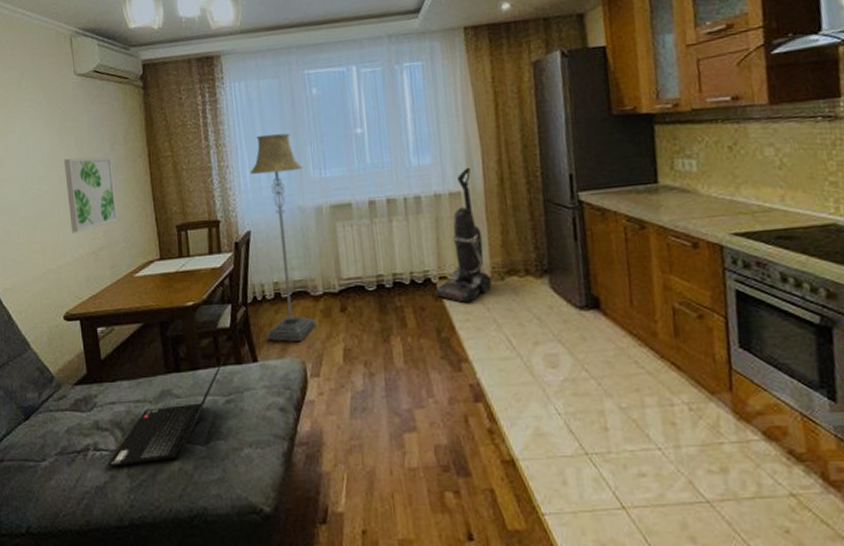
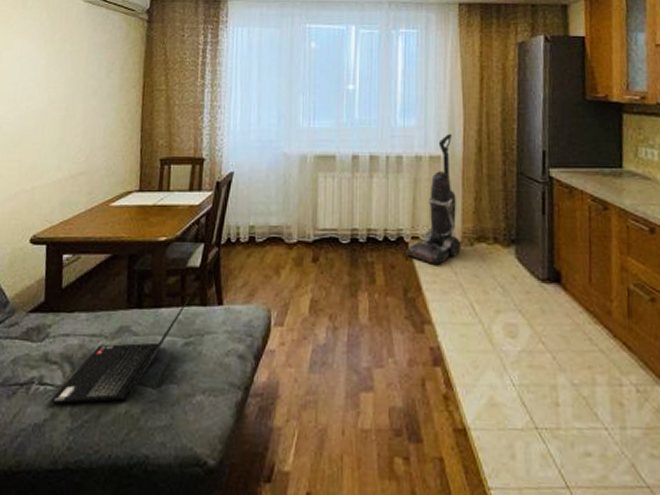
wall art: present [64,156,119,234] -> none [53,81,106,156]
floor lamp: present [250,133,316,342] -> none [236,81,294,289]

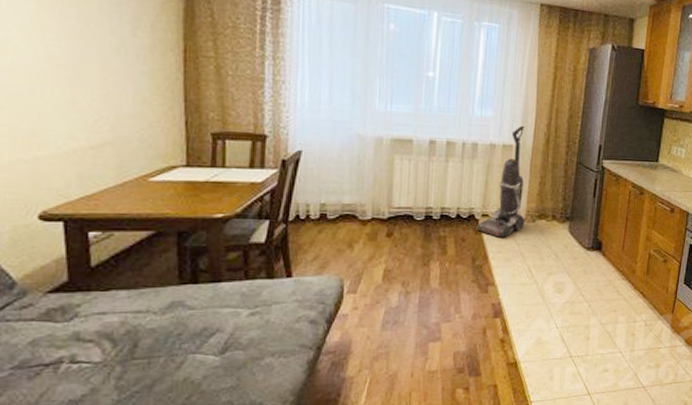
laptop computer: present [51,298,189,404] -> none [89,272,253,379]

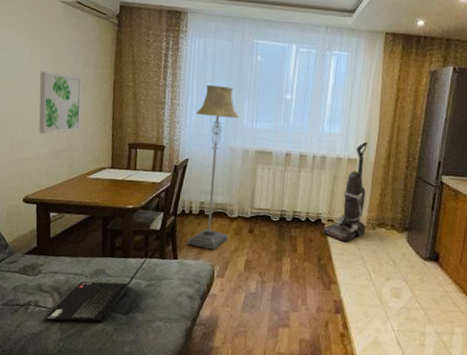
wall art: none [57,32,134,123] -> present [39,71,82,134]
laptop computer: none [89,272,253,379] -> present [45,252,151,322]
floor lamp: none [306,58,369,261] -> present [188,85,240,250]

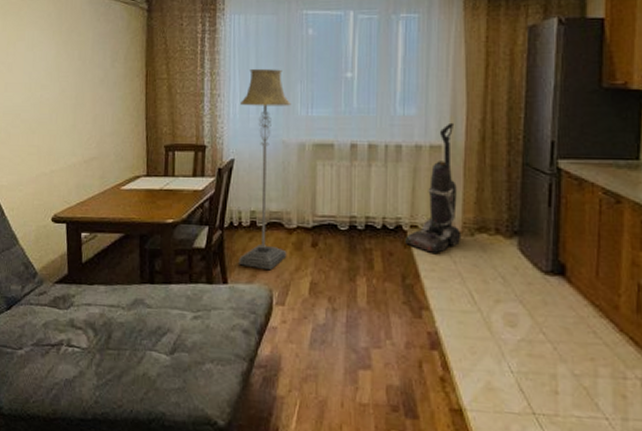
wall art: present [39,71,82,134] -> none [66,70,112,142]
laptop computer: present [45,252,151,322] -> none [79,276,196,365]

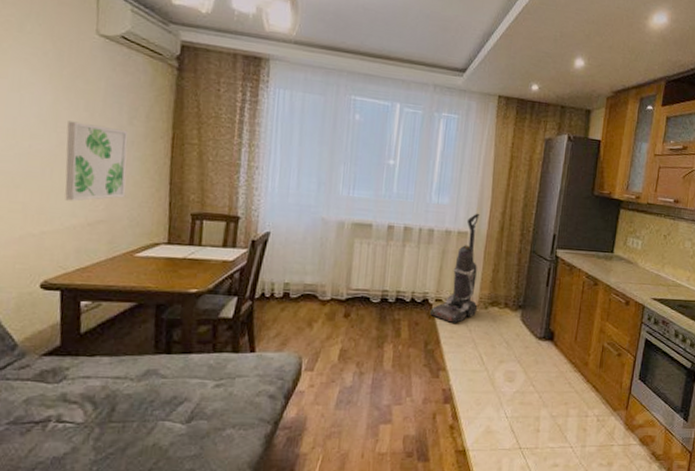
wall art: none [66,70,112,142] -> present [65,121,129,201]
floor lamp: present [239,69,292,271] -> none [268,146,334,339]

